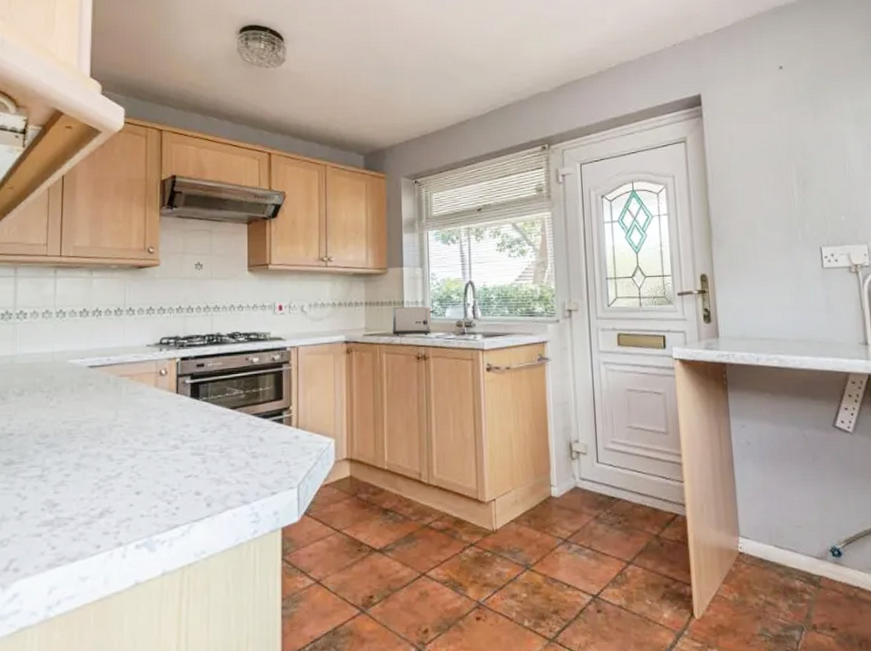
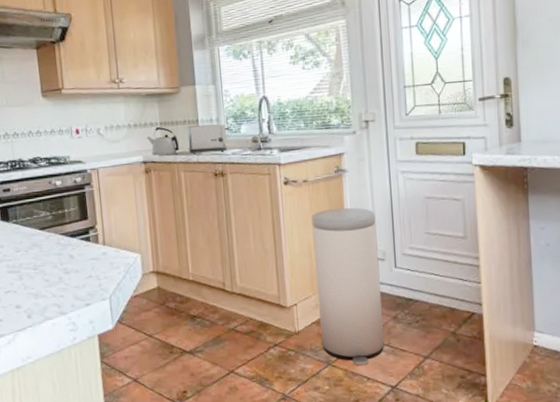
kettle: none [351,306,384,336] -> present [147,126,180,156]
pedal bin: none [513,397,586,570] -> present [311,207,385,365]

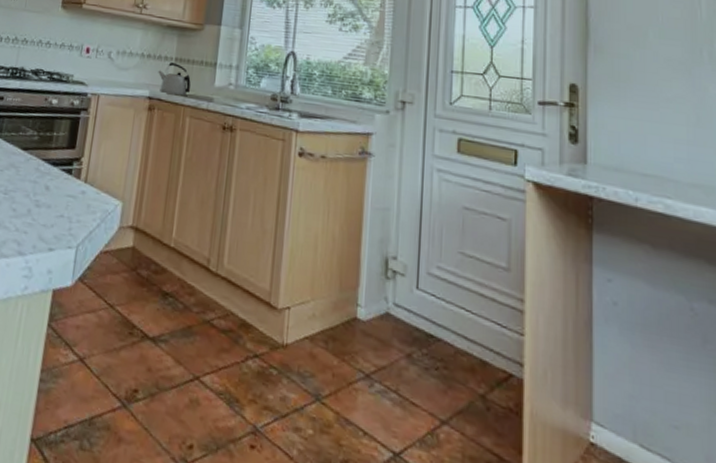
toaster: present [187,123,230,154] -> none [199,68,249,103]
pedal bin: present [311,207,385,365] -> none [313,196,400,413]

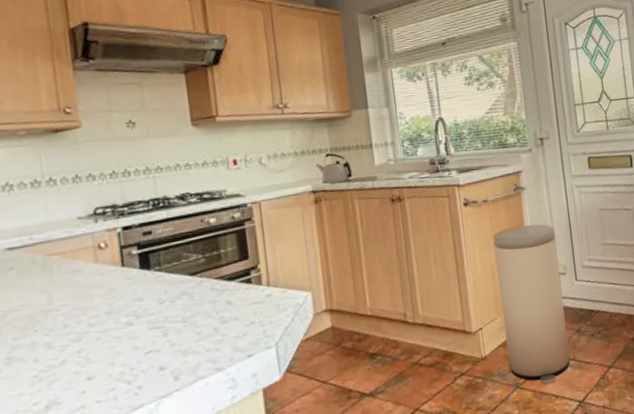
pedal bin: none [313,196,400,413] -> present [493,224,571,385]

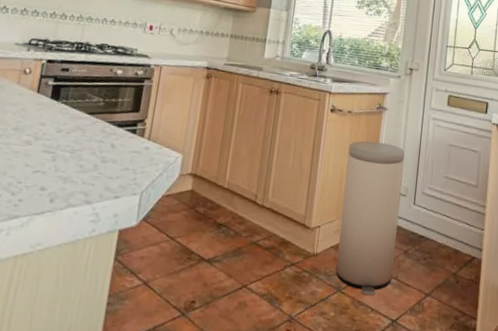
kettle: present [316,152,353,185] -> none [215,38,244,67]

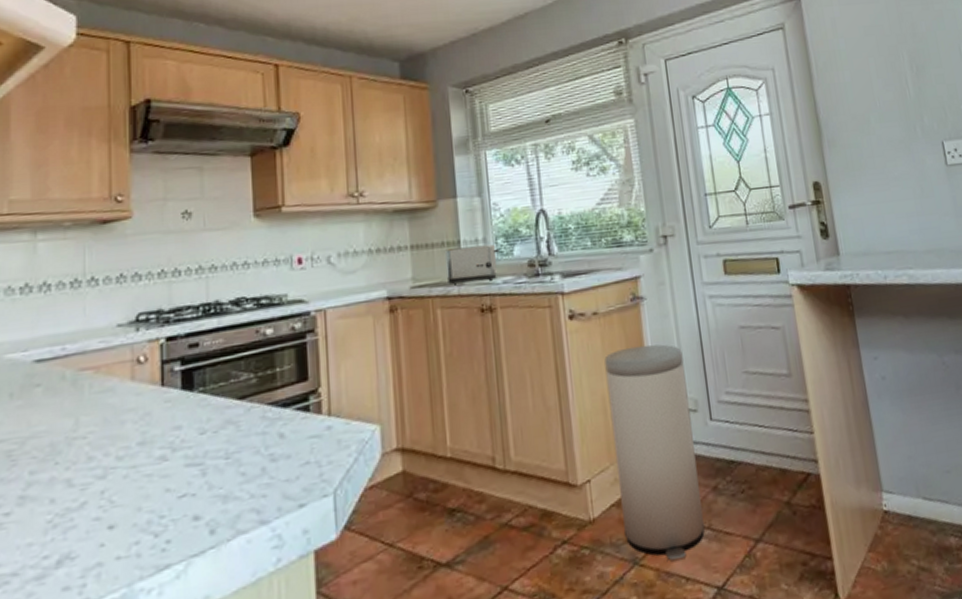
toaster: none [250,43,293,72] -> present [445,244,500,284]

